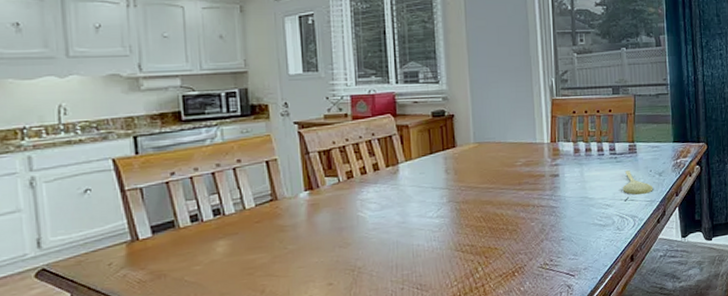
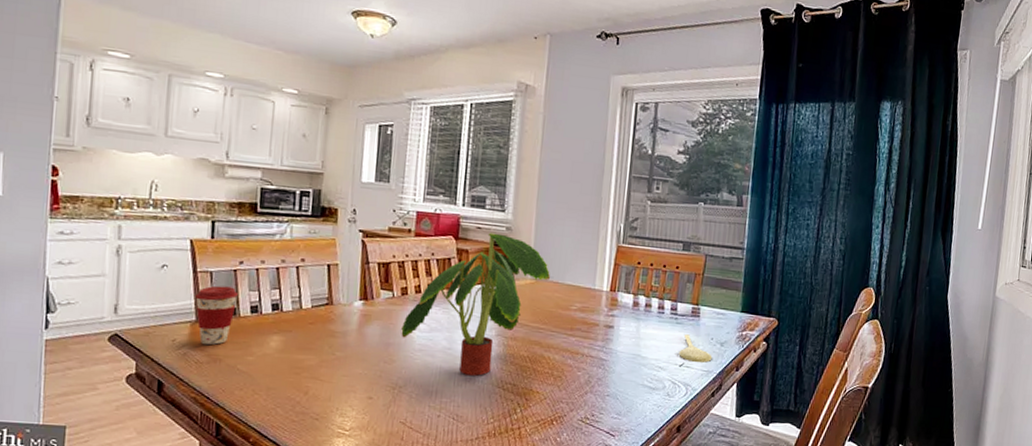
coffee cup: none [127,199,174,263] -> present [195,285,238,346]
plant: none [352,104,493,245] -> present [401,233,551,376]

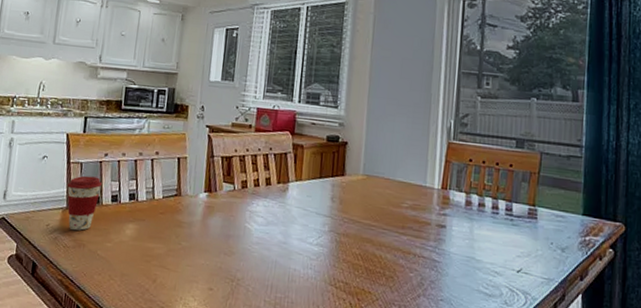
plant: present [401,233,551,376] -> none [240,128,382,272]
spoon: present [678,334,712,364] -> none [515,237,553,270]

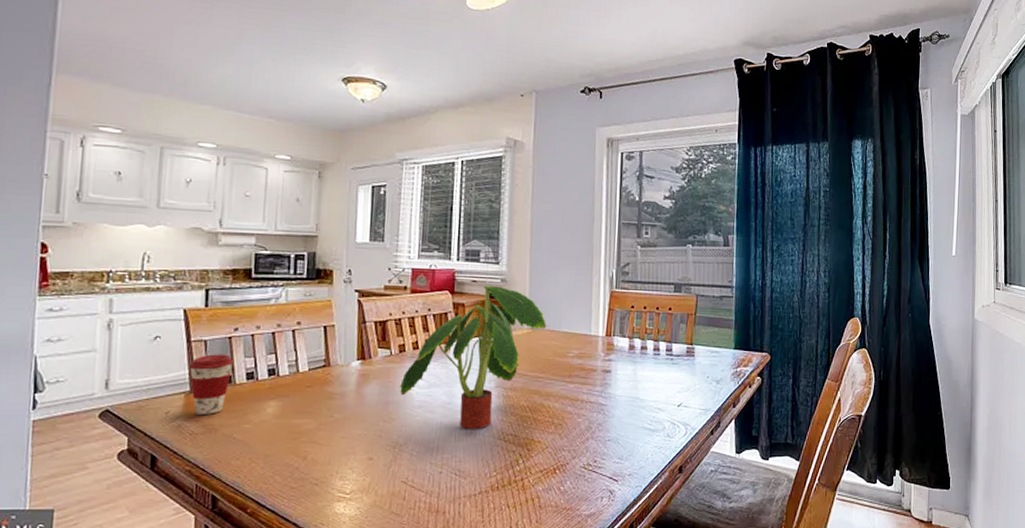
plant: none [240,128,382,272] -> present [400,285,547,429]

